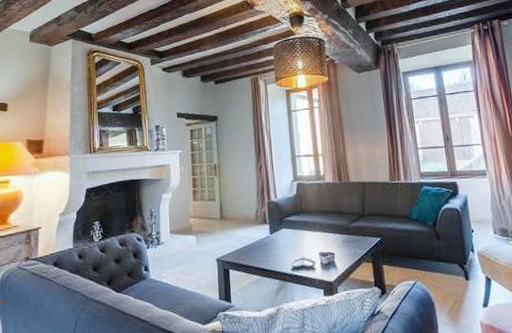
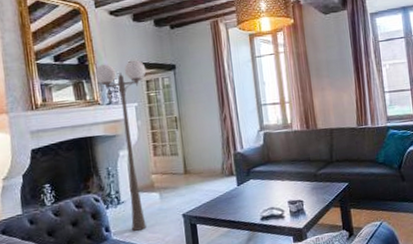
floor lamp: none [145,111,191,272] -> present [94,59,147,231]

